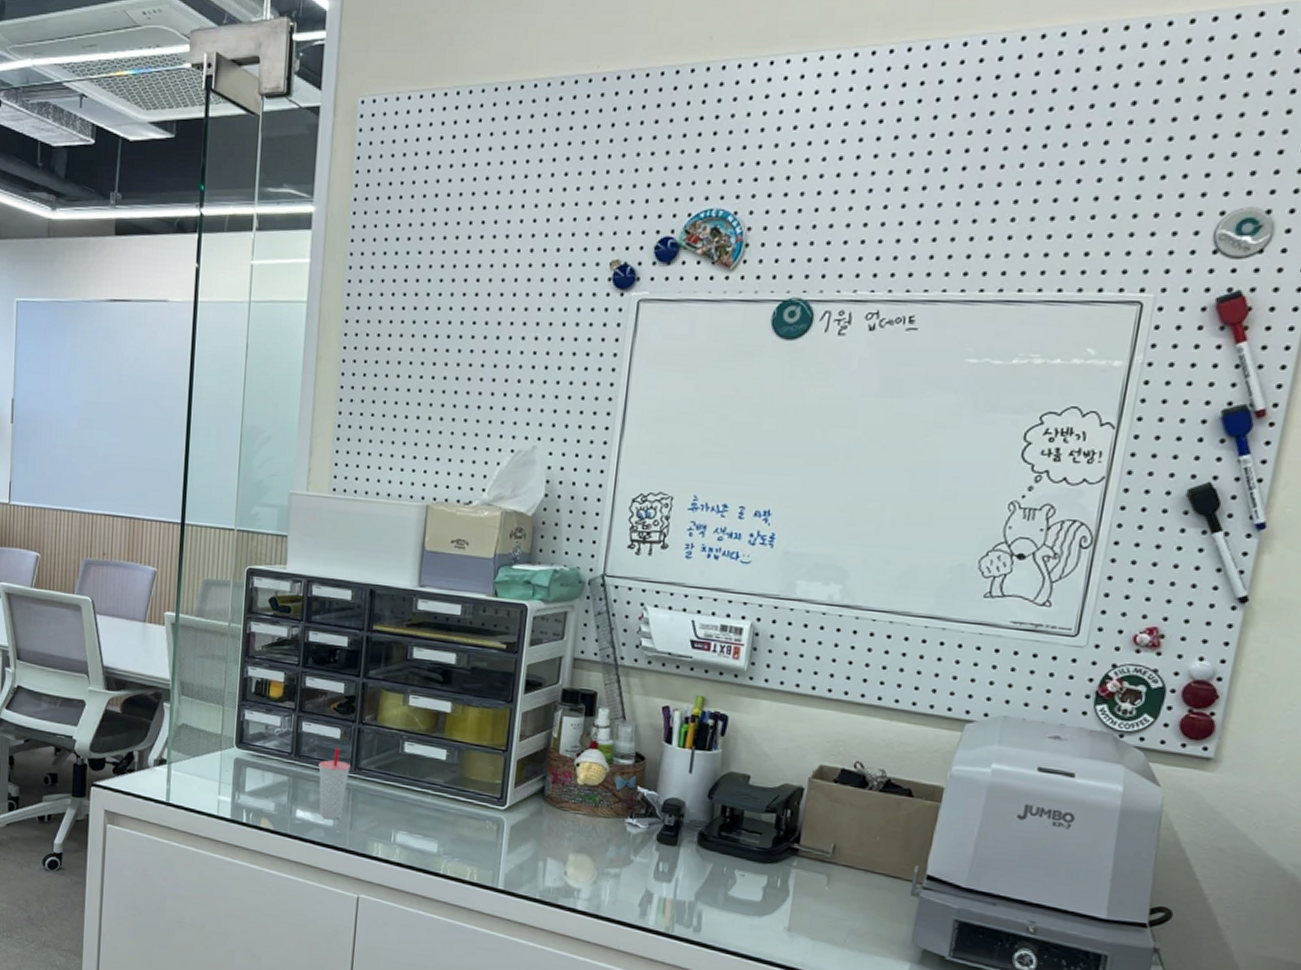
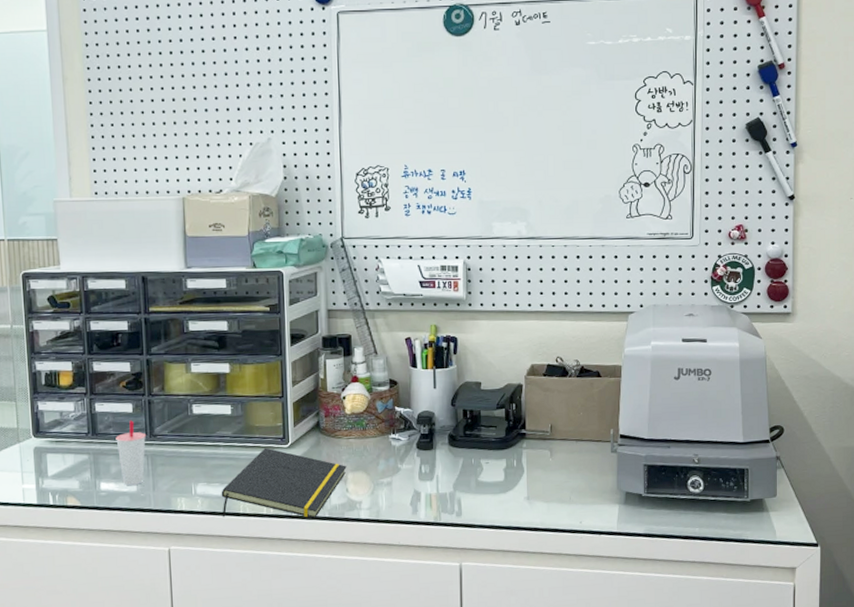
notepad: none [419,805,569,898] -> present [221,447,347,519]

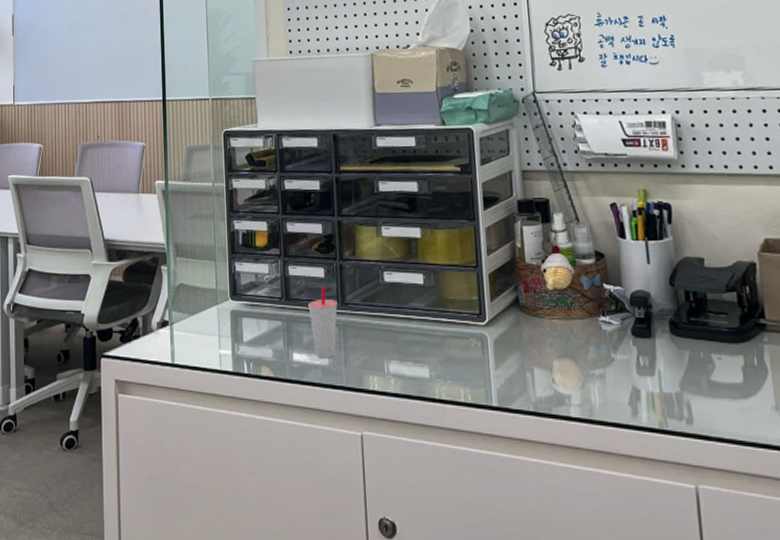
notepad: present [221,447,347,519] -> none [414,324,552,412]

